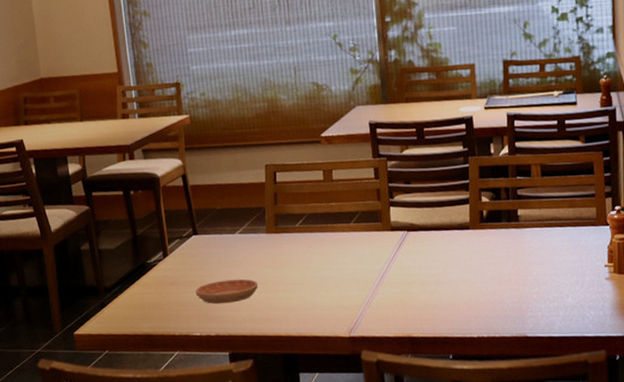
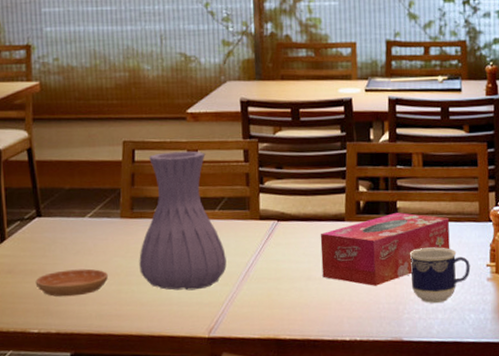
vase: none [284,171,363,296] -> present [139,151,227,291]
tissue box: none [447,220,570,288] -> present [320,213,450,286]
cup: none [531,250,590,302] -> present [409,247,471,303]

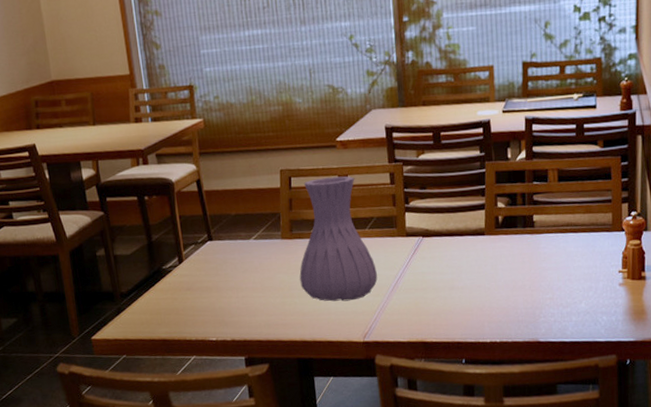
saucer: present [35,268,108,297] -> none [211,284,273,310]
tissue box: present [320,213,450,286] -> none [462,225,584,293]
cup: present [409,247,471,303] -> none [545,256,603,307]

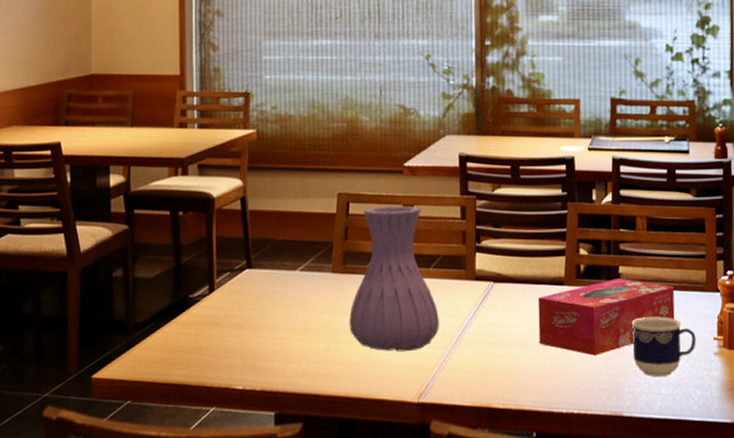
tissue box: none [462,225,584,293] -> present [537,279,675,356]
cup: none [545,256,603,307] -> present [631,317,697,377]

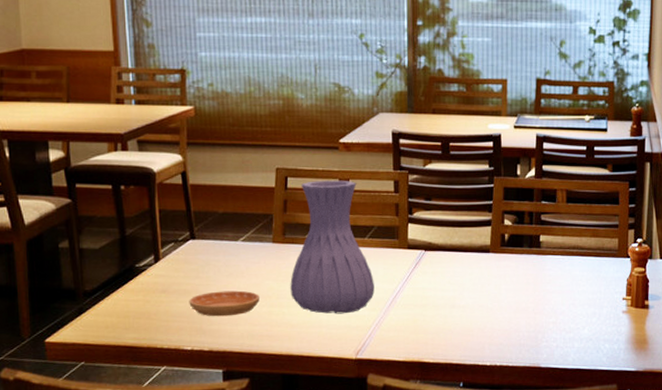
saucer: none [242,324,316,353] -> present [189,290,260,317]
tissue box: present [537,279,675,356] -> none [465,246,590,315]
cup: present [631,317,697,377] -> none [550,280,607,333]

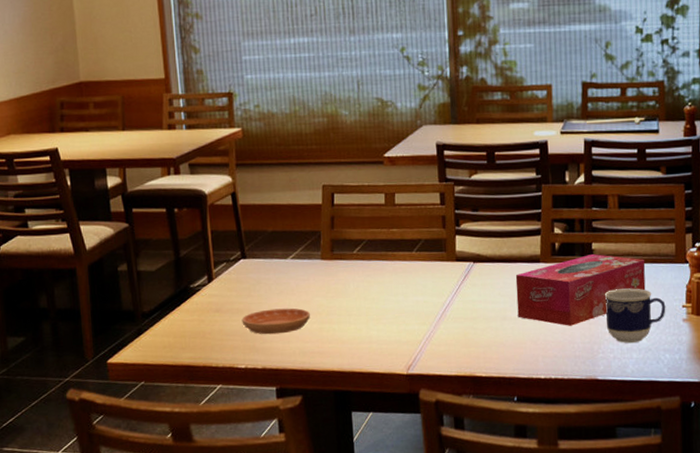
vase: present [290,180,375,314] -> none [339,194,424,330]
tissue box: none [465,246,590,315] -> present [515,254,646,326]
cup: none [550,280,607,333] -> present [604,288,666,343]

